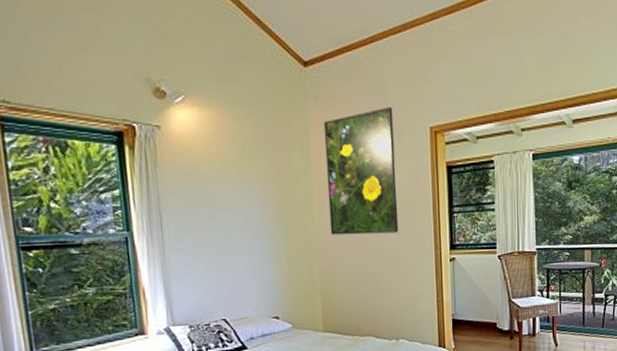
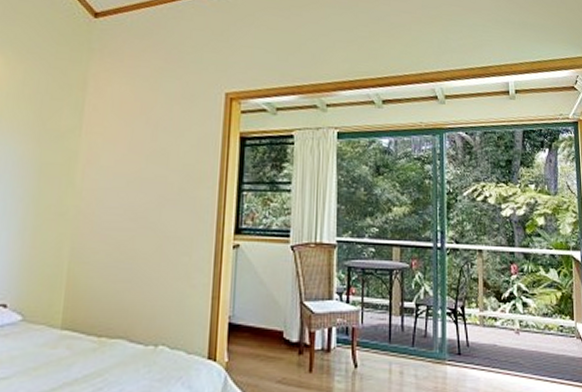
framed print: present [323,106,399,235] -> none [92,67,186,209]

